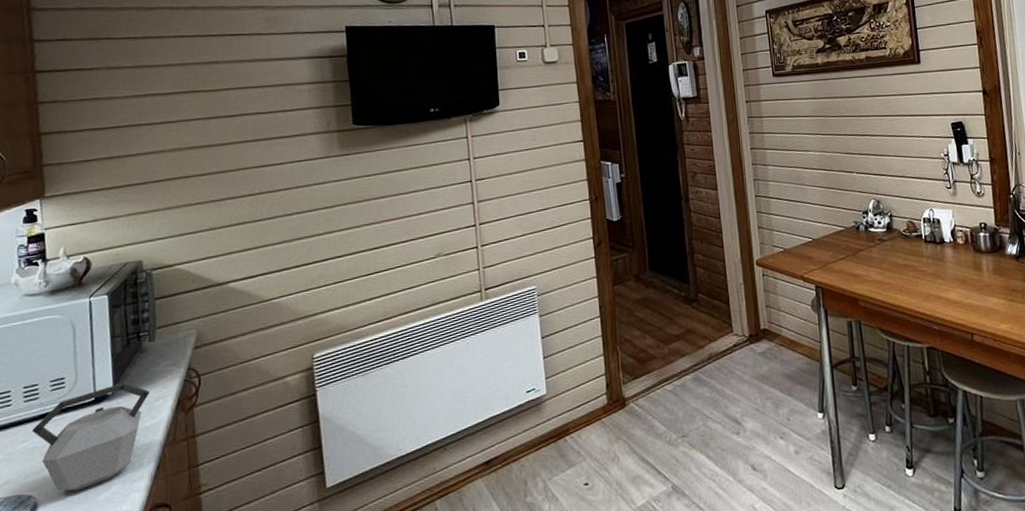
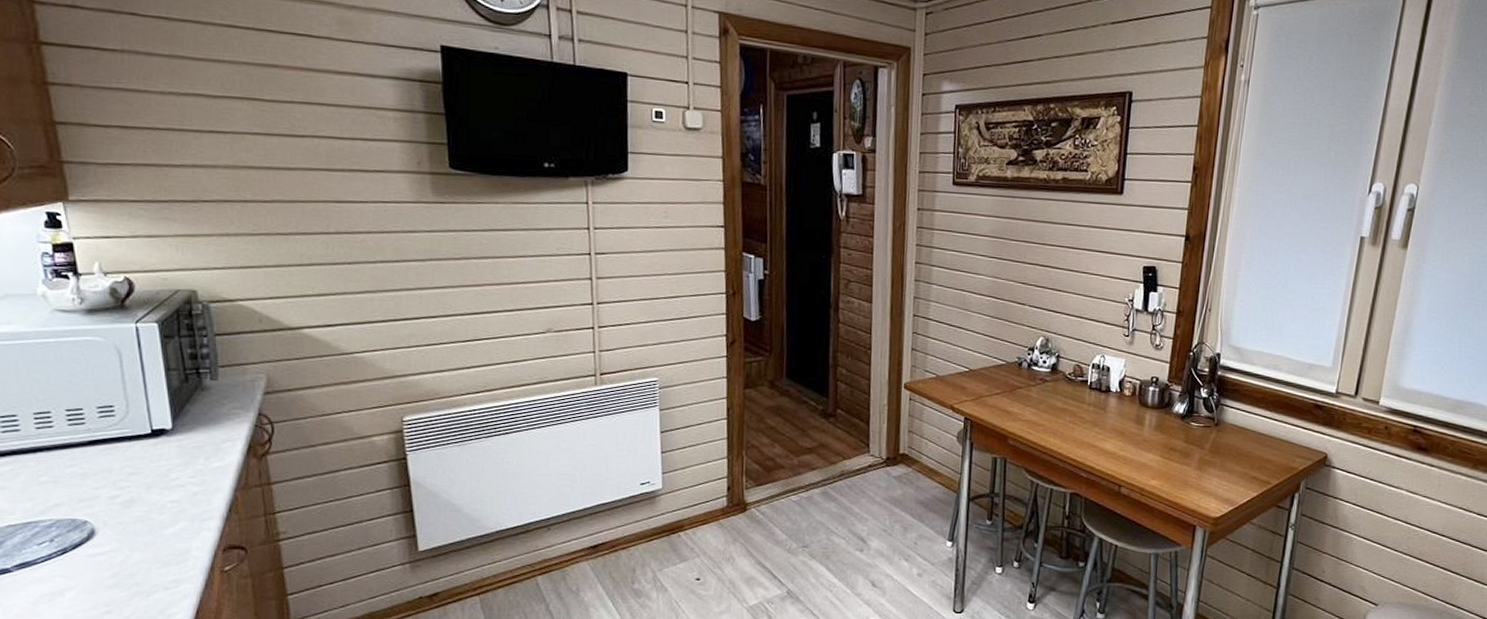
kettle: present [31,382,150,491] -> none [80,419,215,522]

